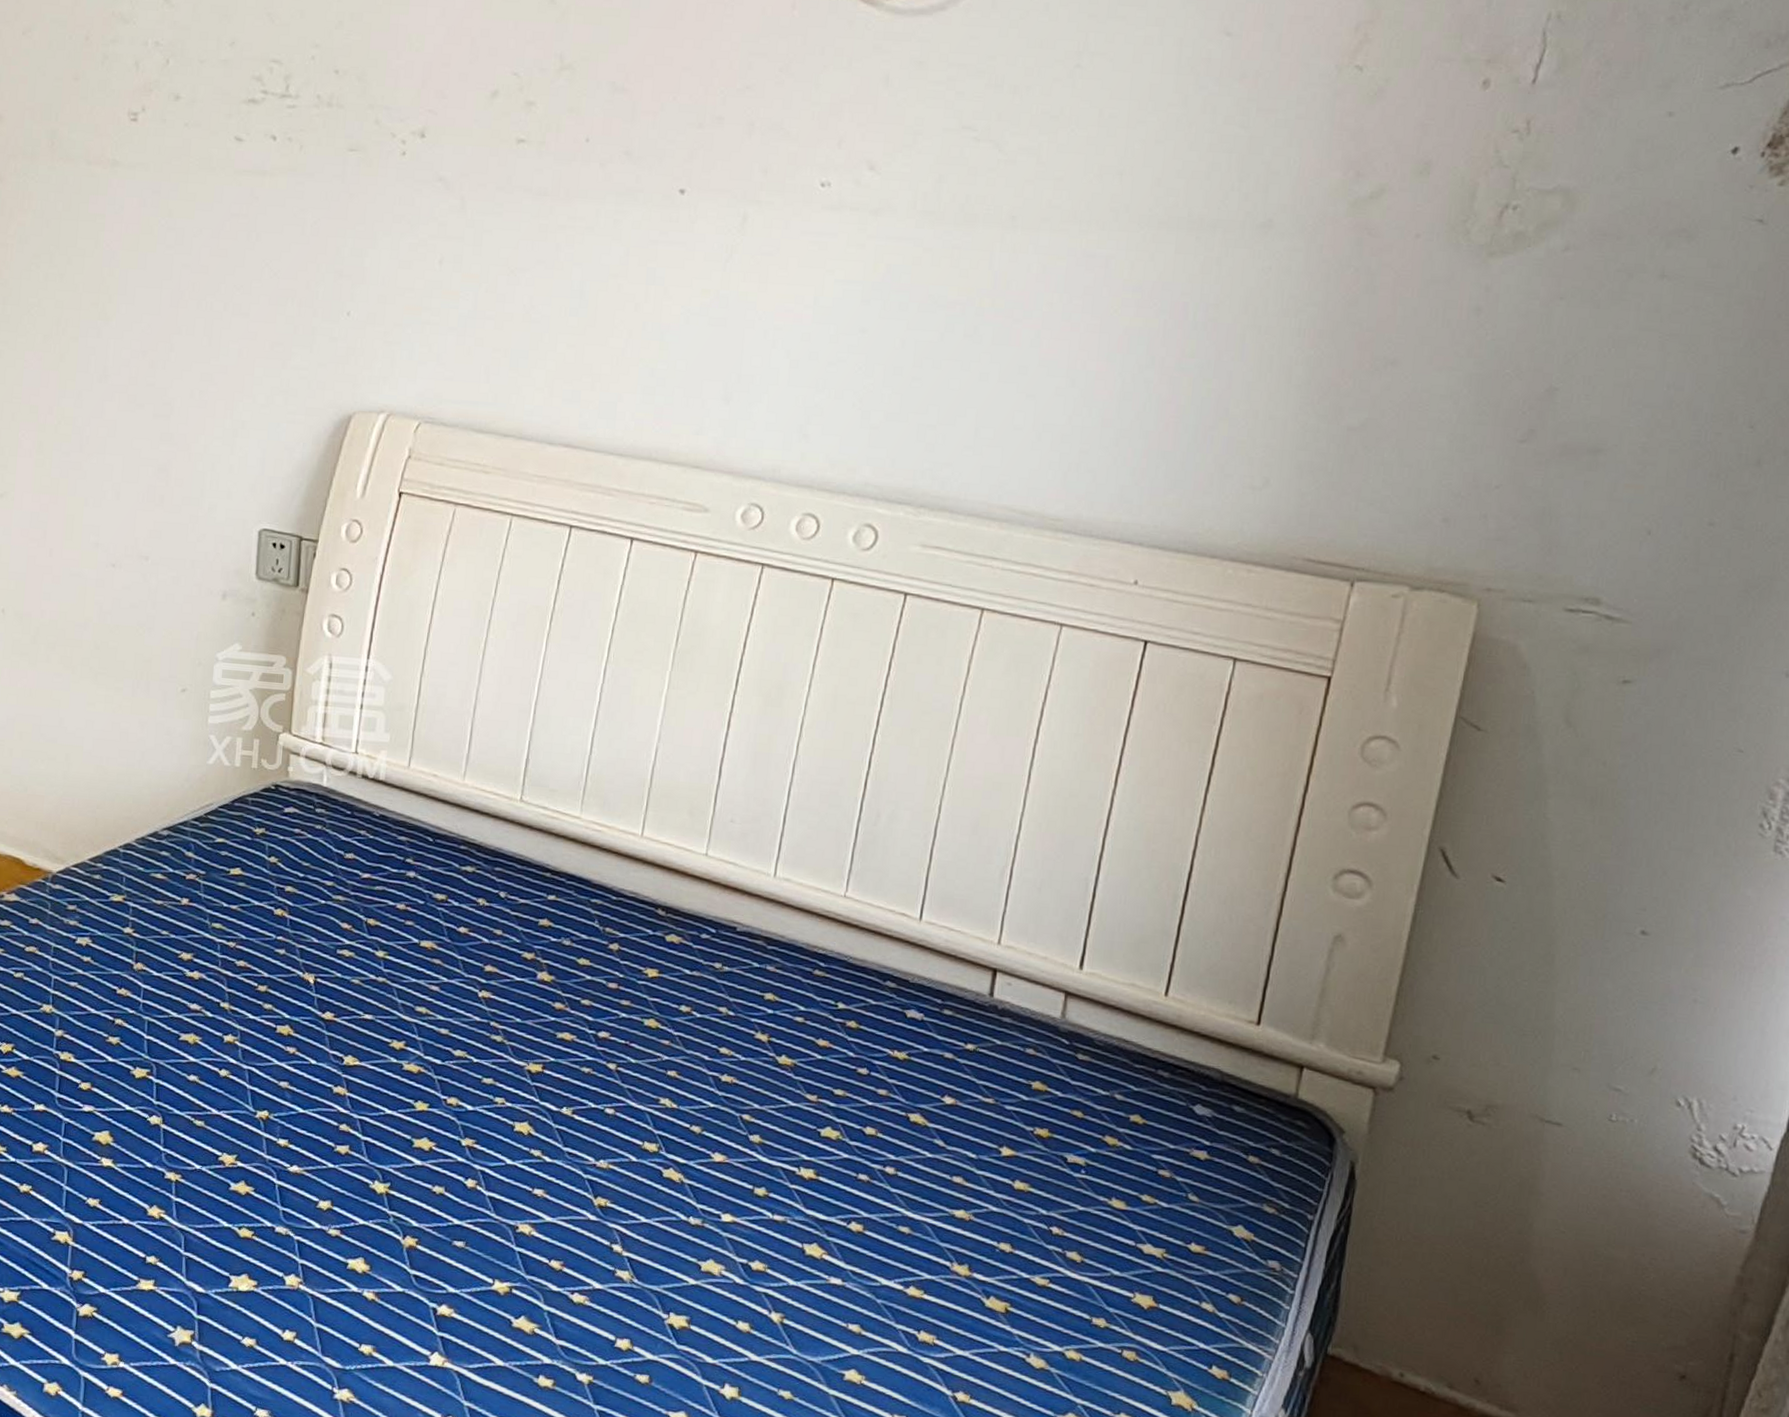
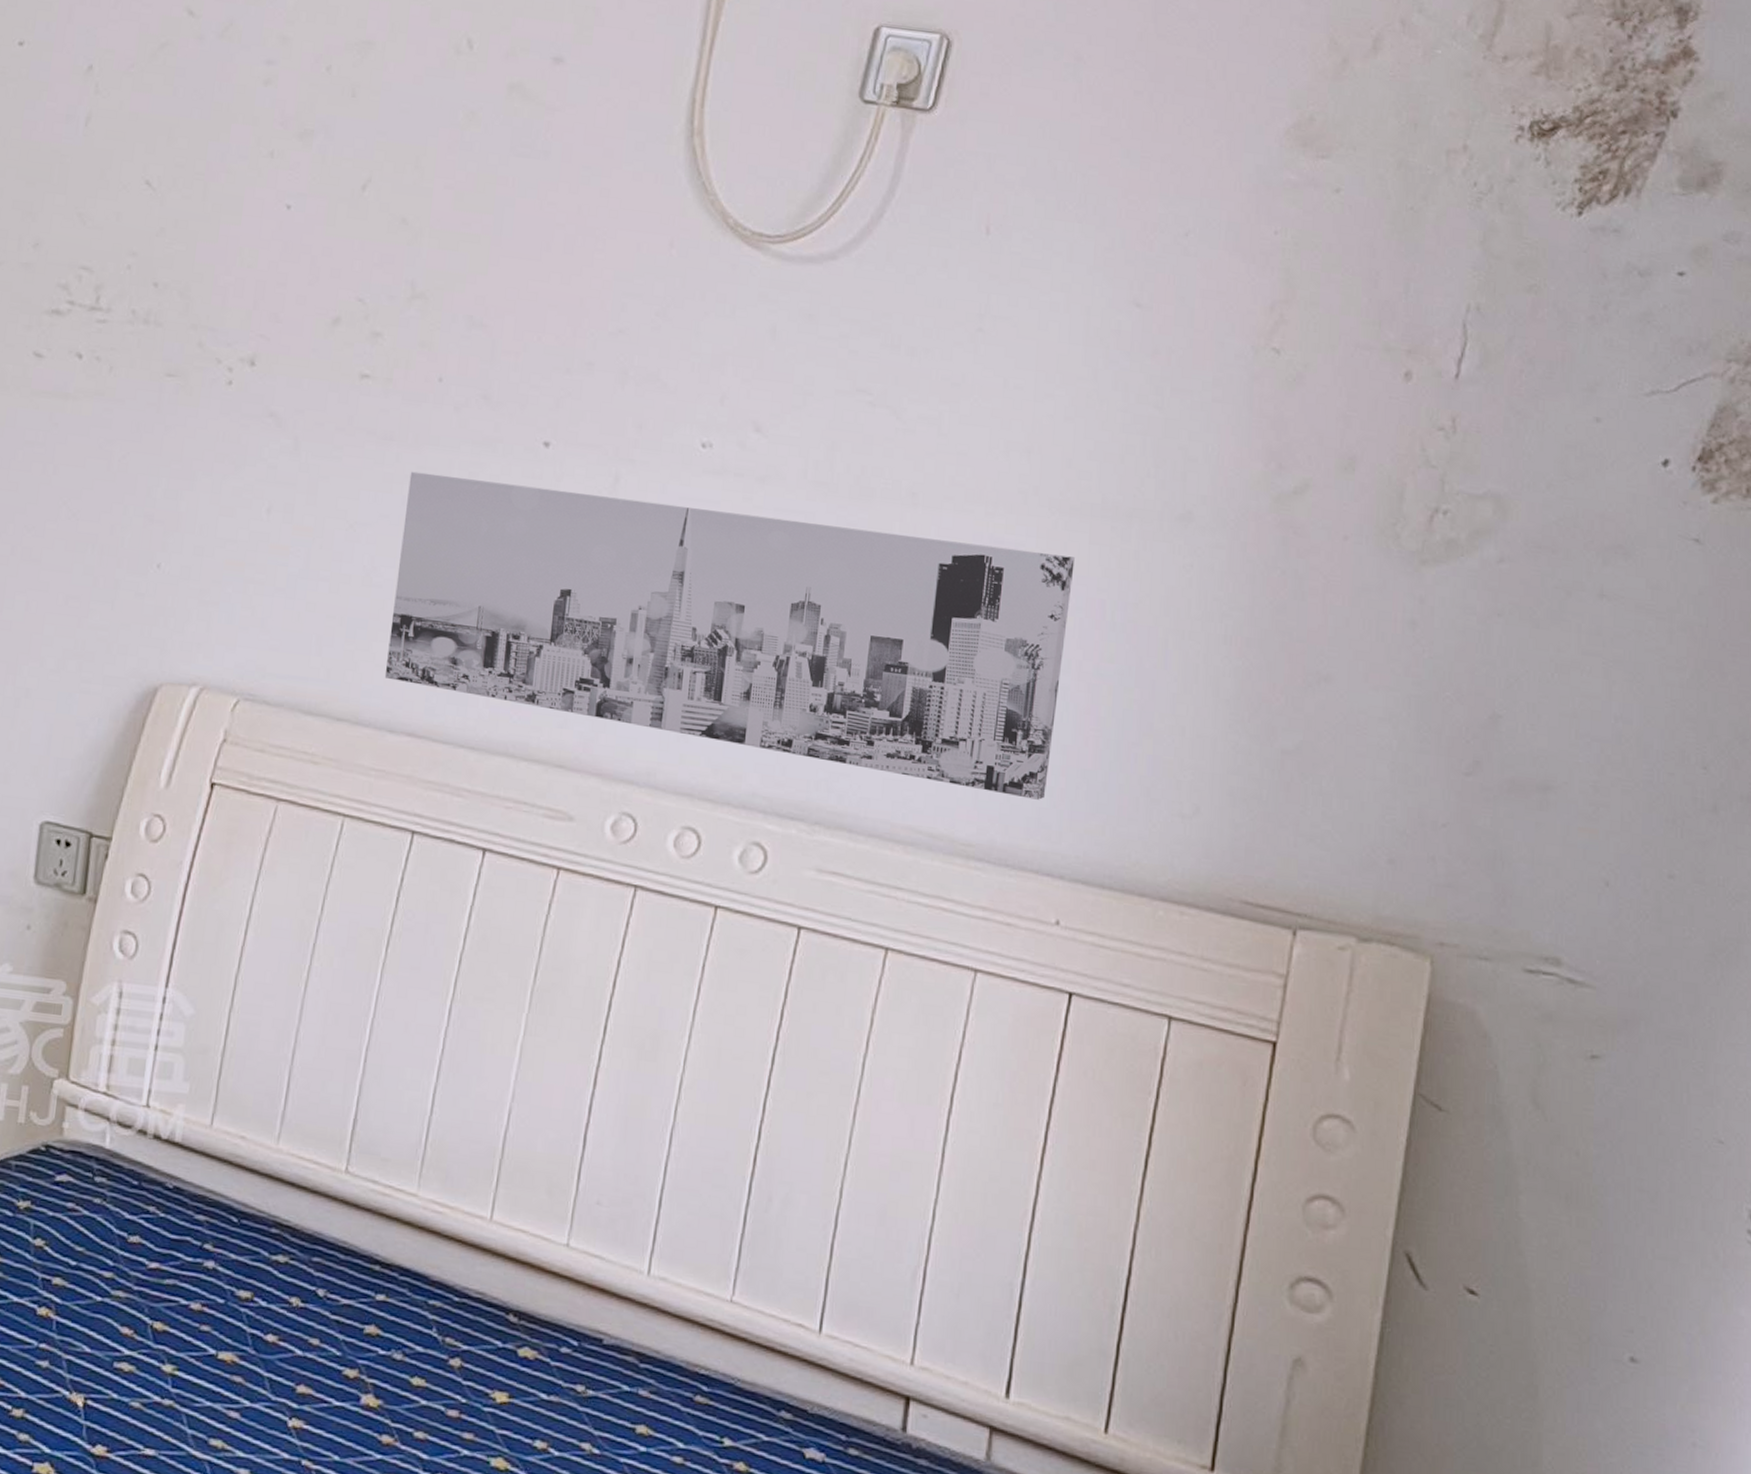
wall art: none [543,221,1161,479] -> present [384,471,1075,800]

